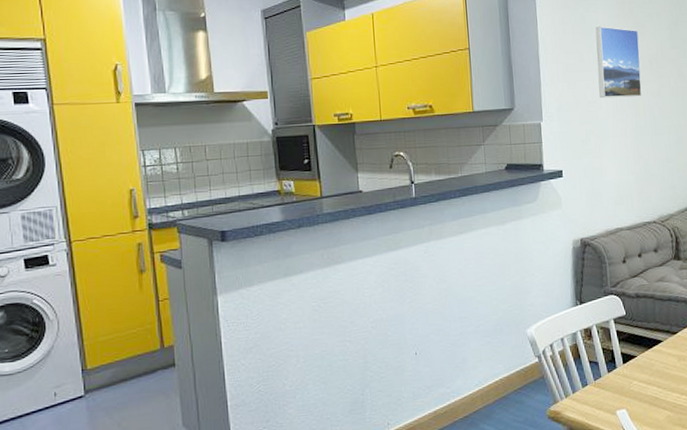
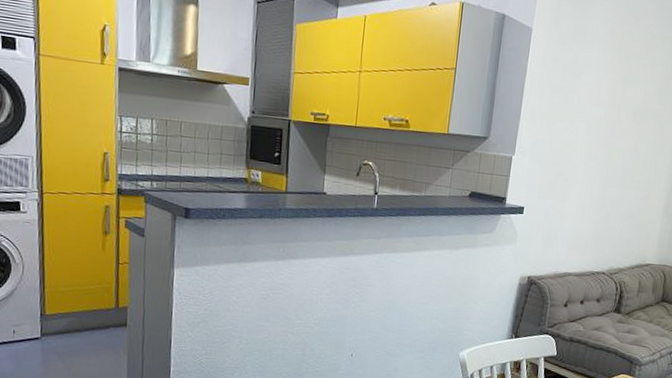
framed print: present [595,26,642,99] -> none [576,68,630,148]

